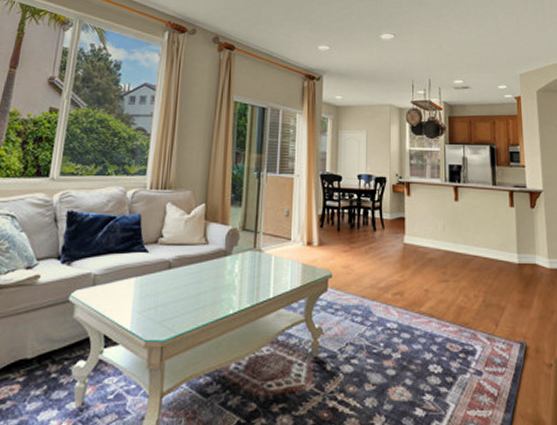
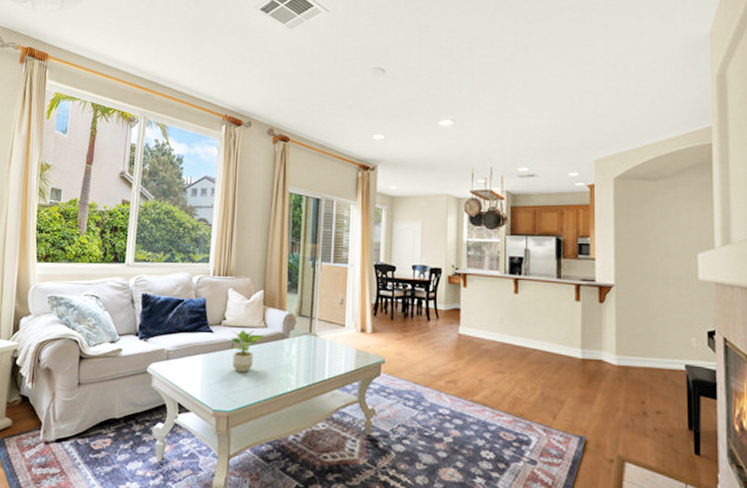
potted plant: none [168,247,205,295] -> present [231,329,264,372]

